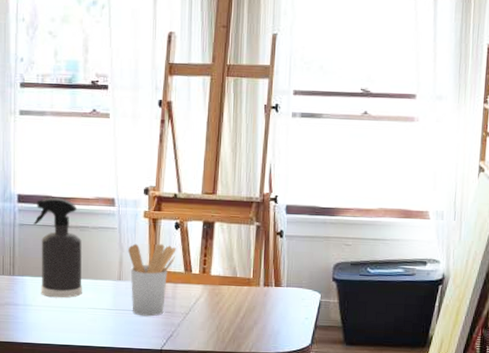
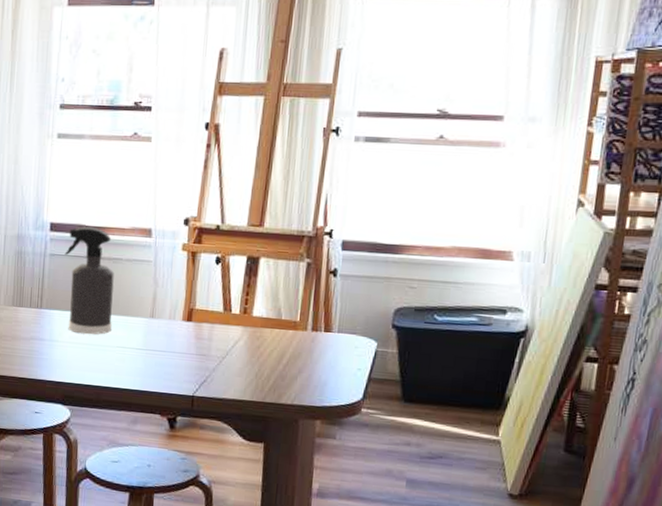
utensil holder: present [128,243,176,317] -> none [163,278,216,359]

